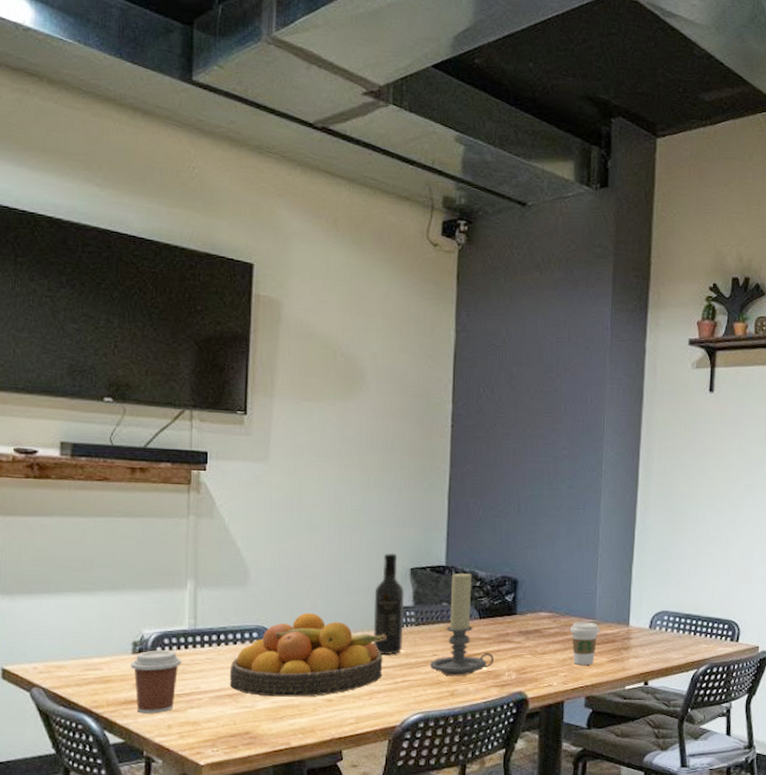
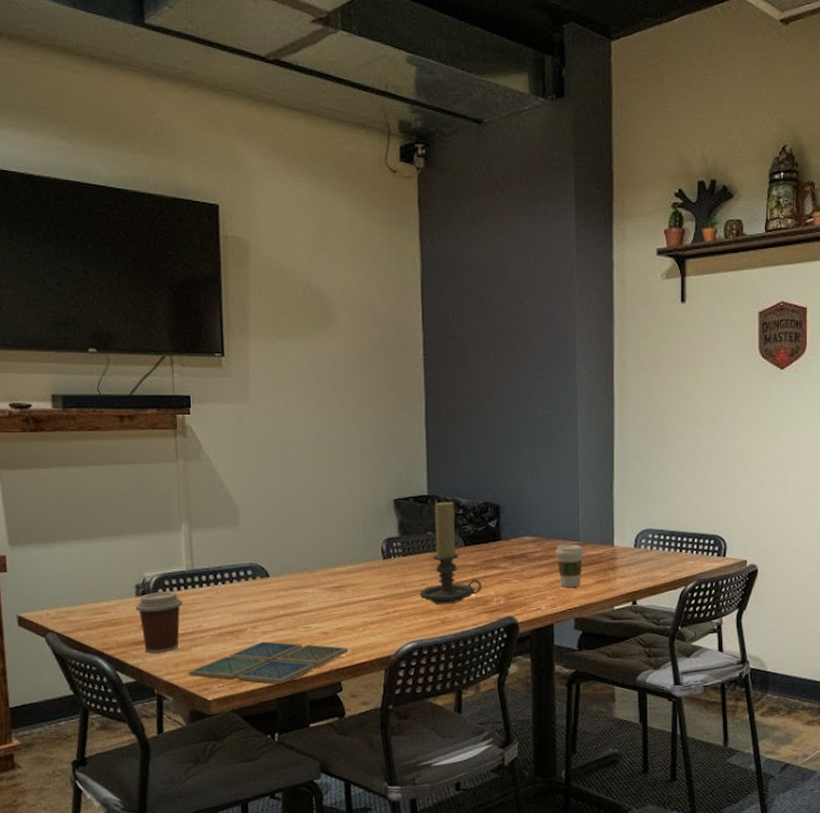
drink coaster: none [181,706,352,752] -> present [188,641,348,685]
fruit bowl: present [229,612,386,697] -> none [228,548,375,632]
wine bottle: present [372,552,404,655] -> none [360,485,391,586]

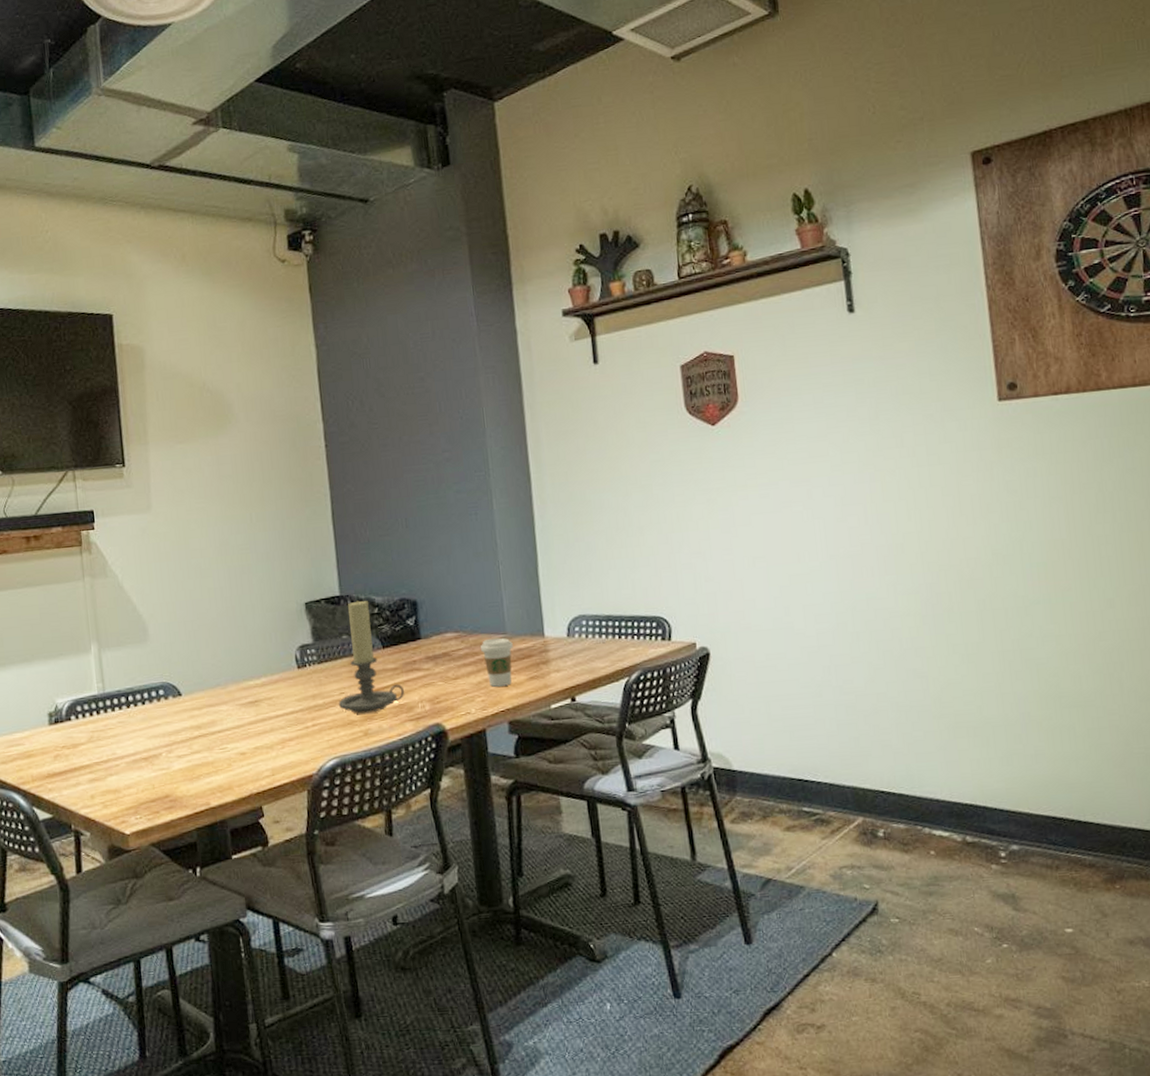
coffee cup: present [135,591,183,653] -> none [49,717,96,786]
drink coaster: present [188,641,348,685] -> none [105,766,267,814]

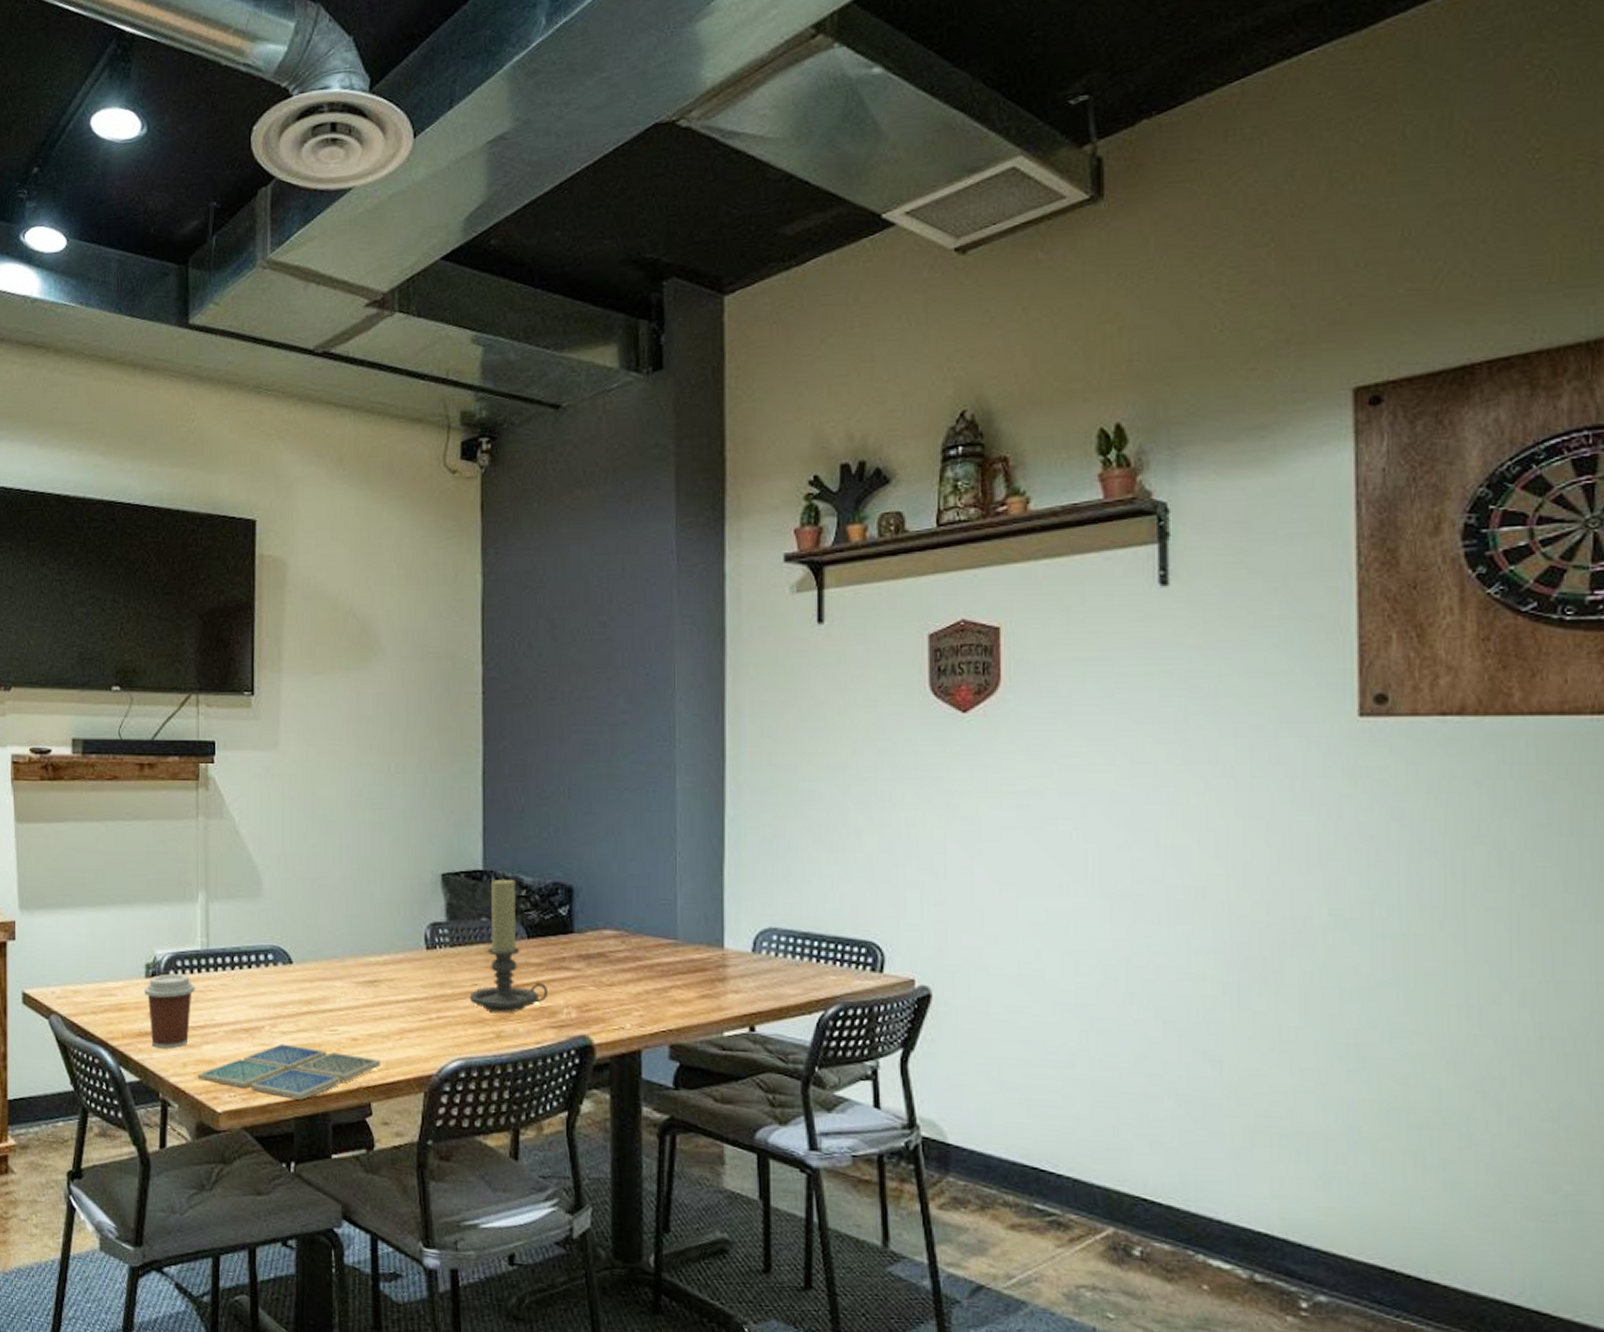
coffee cup: none [49,717,96,786] -> present [144,974,195,1049]
drink coaster: none [105,766,267,814] -> present [197,1043,380,1101]
coffee cup: present [480,637,513,687] -> none [643,942,684,1002]

